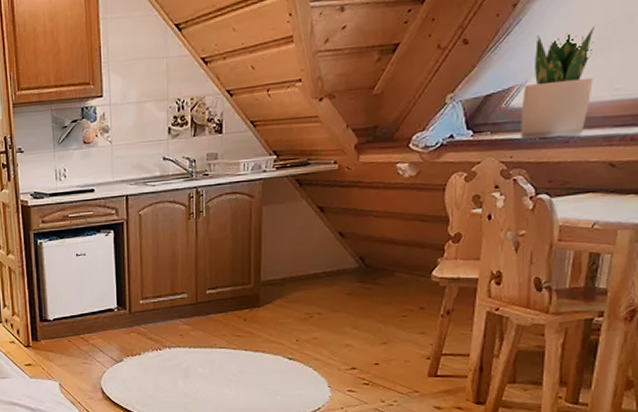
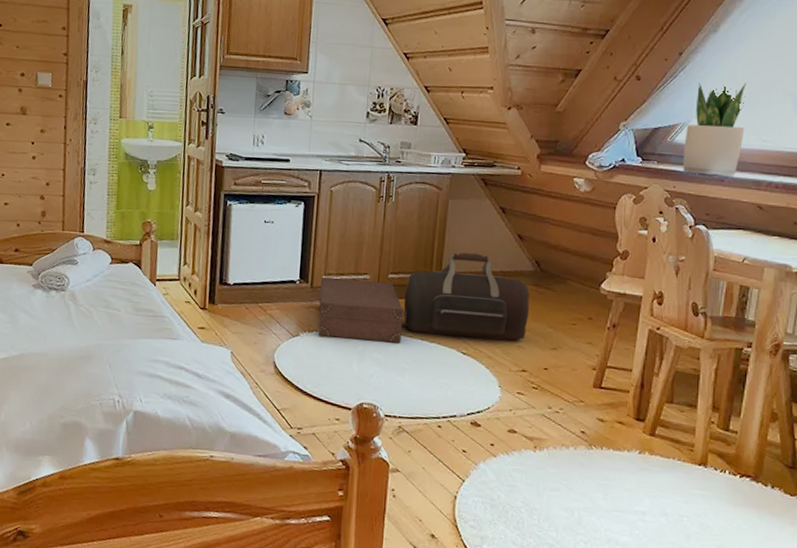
suitcase: none [138,298,225,359] -> present [319,277,404,344]
duffel bag: none [224,257,355,344] -> present [403,252,530,341]

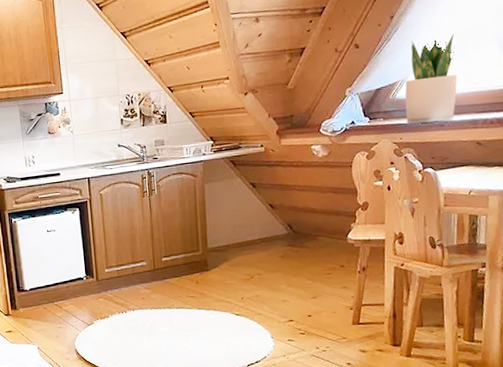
suitcase: present [319,277,404,344] -> none [104,264,182,321]
duffel bag: present [403,252,530,341] -> none [178,226,289,303]

